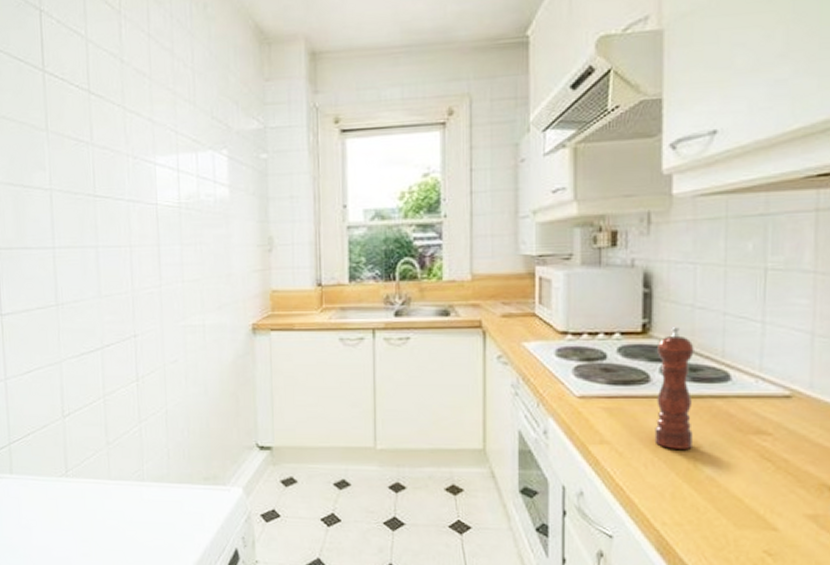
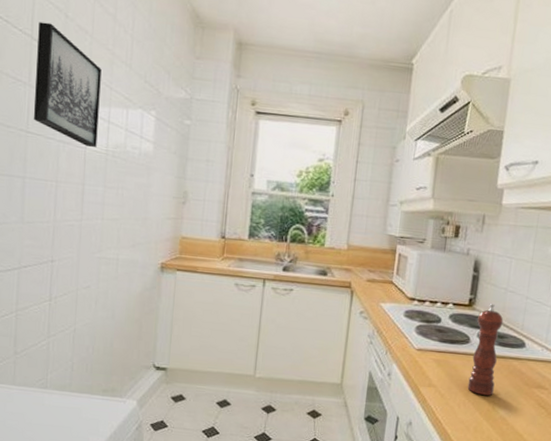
wall art: none [95,72,168,203] -> present [34,21,102,148]

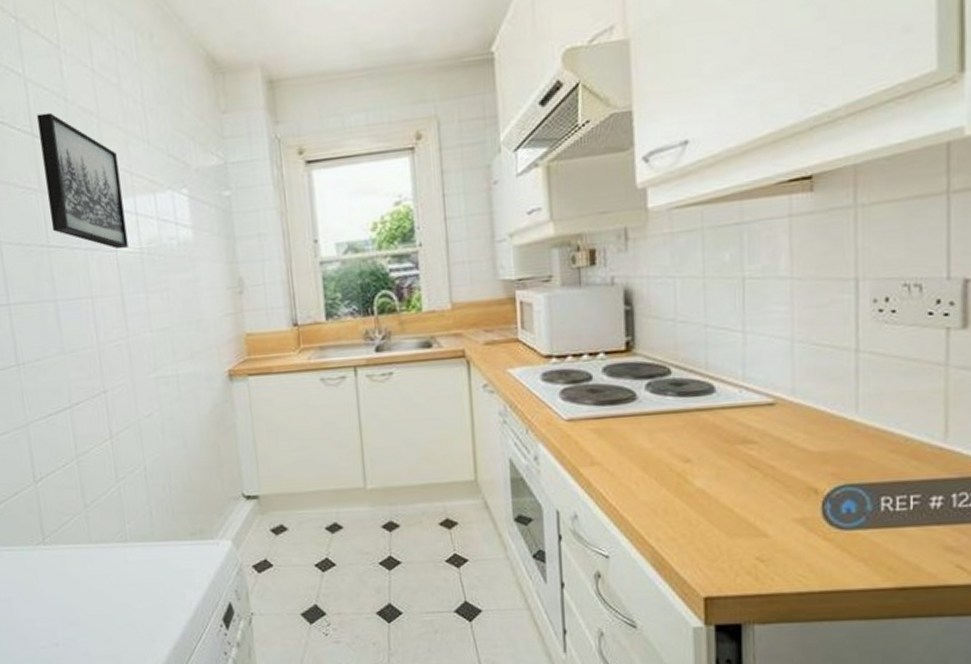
pepper mill: present [467,304,504,396] -> none [642,343,682,465]

